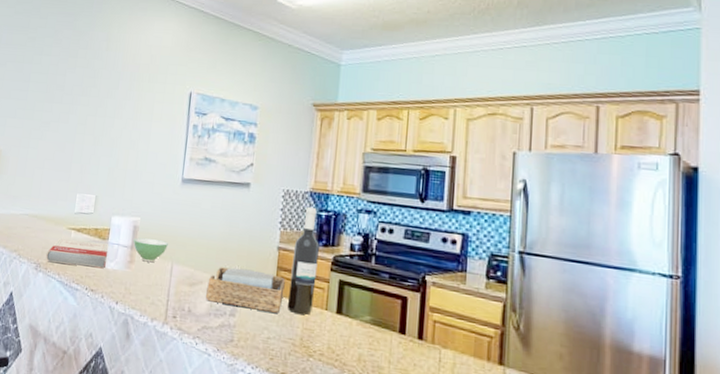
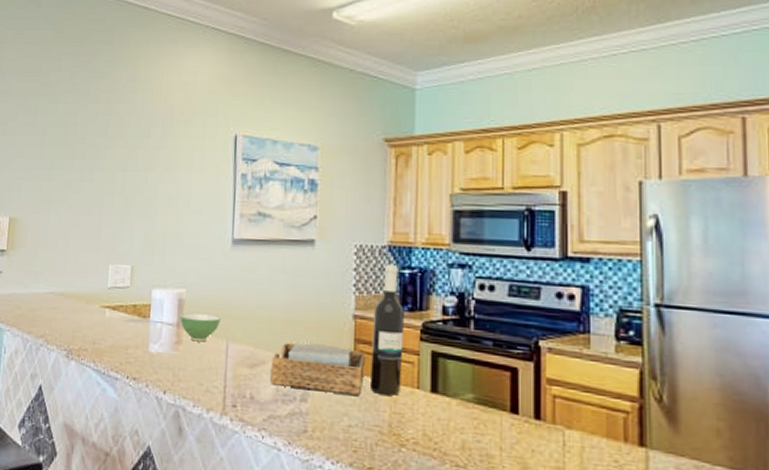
book: present [45,238,108,268] -> none [77,319,150,352]

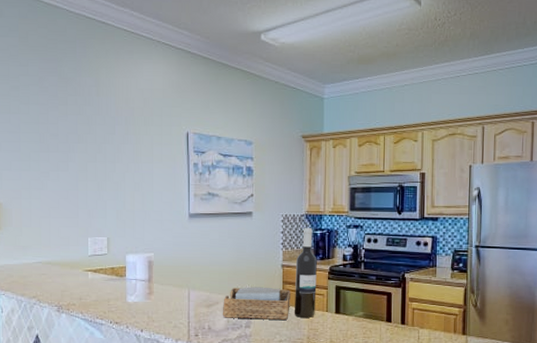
bowl: present [178,313,222,342] -> none [149,270,184,292]

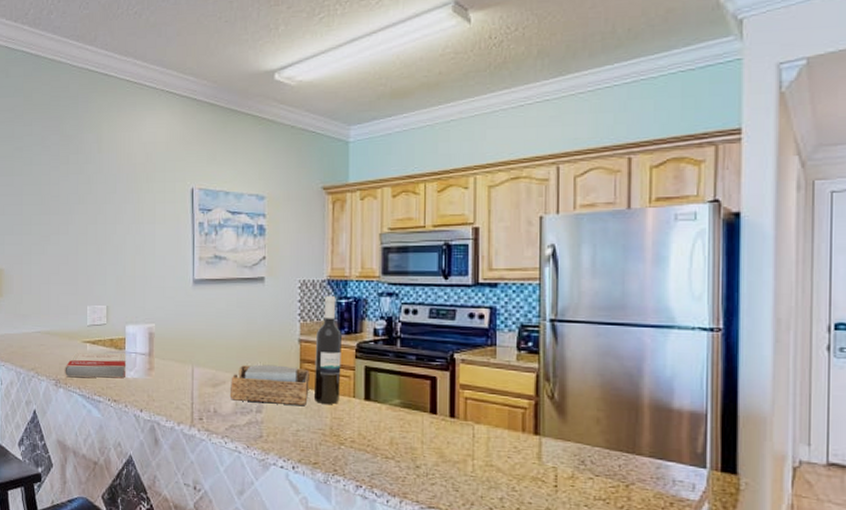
book: none [66,280,126,304] -> present [64,352,125,378]

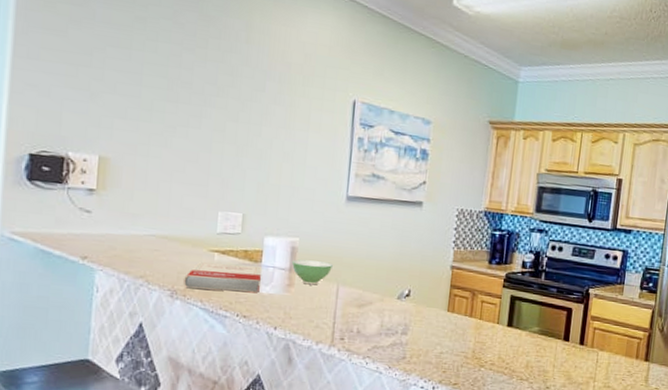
bowl: none [150,343,187,368] -> present [291,259,334,285]
napkin holder: present [229,364,309,406] -> none [375,287,458,330]
wine bottle: present [313,295,341,404] -> none [460,225,493,329]

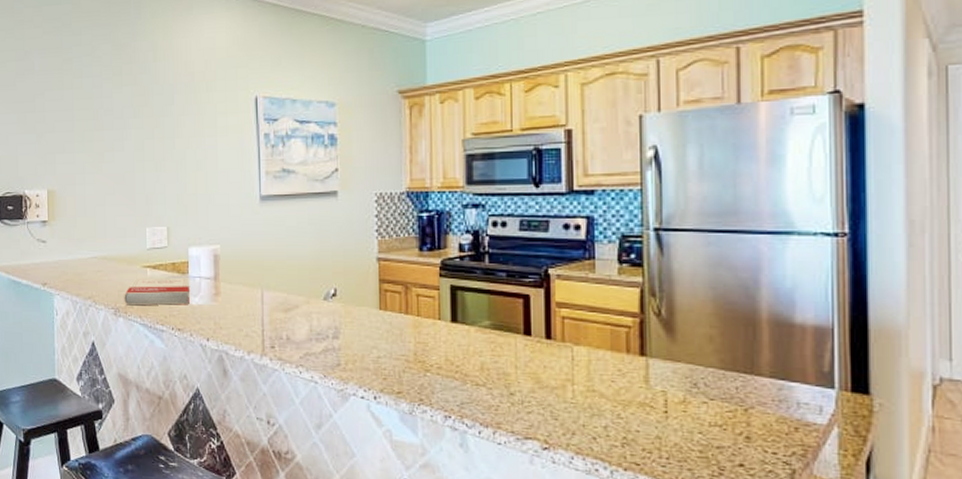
bowl: present [291,259,334,285] -> none [215,266,256,292]

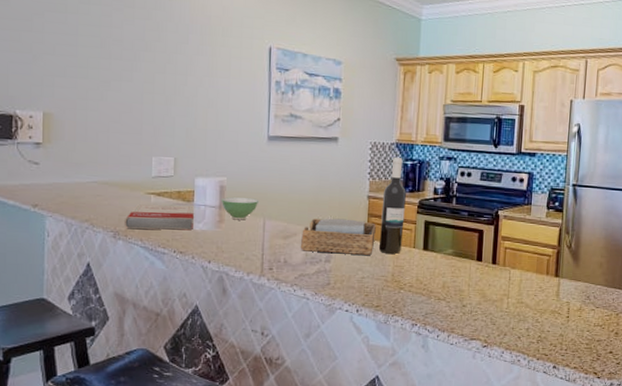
bowl: none [215,266,256,292] -> present [220,197,260,220]
napkin holder: none [303,286,390,331] -> present [300,218,376,256]
wine bottle: none [395,208,425,327] -> present [378,156,406,254]

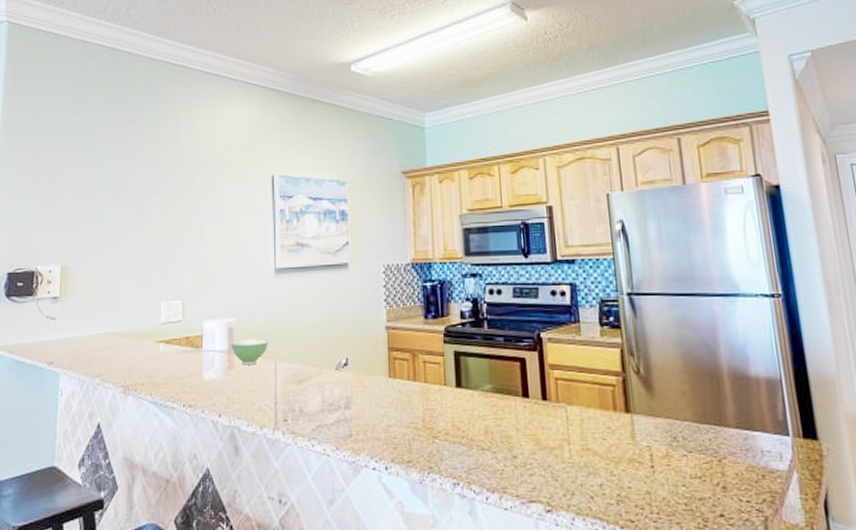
book: present [124,203,194,230] -> none [133,352,203,383]
napkin holder: present [300,218,376,256] -> none [315,355,399,399]
wine bottle: present [378,156,406,254] -> none [402,278,431,394]

